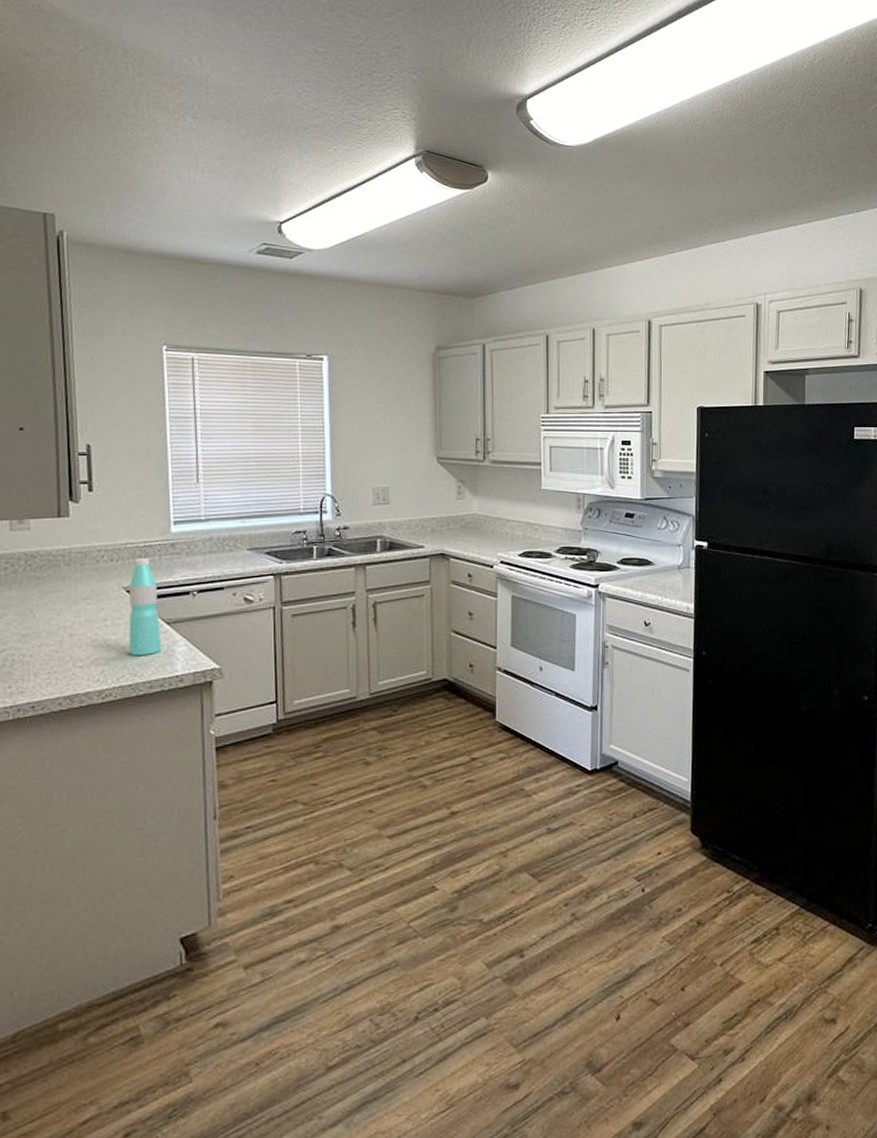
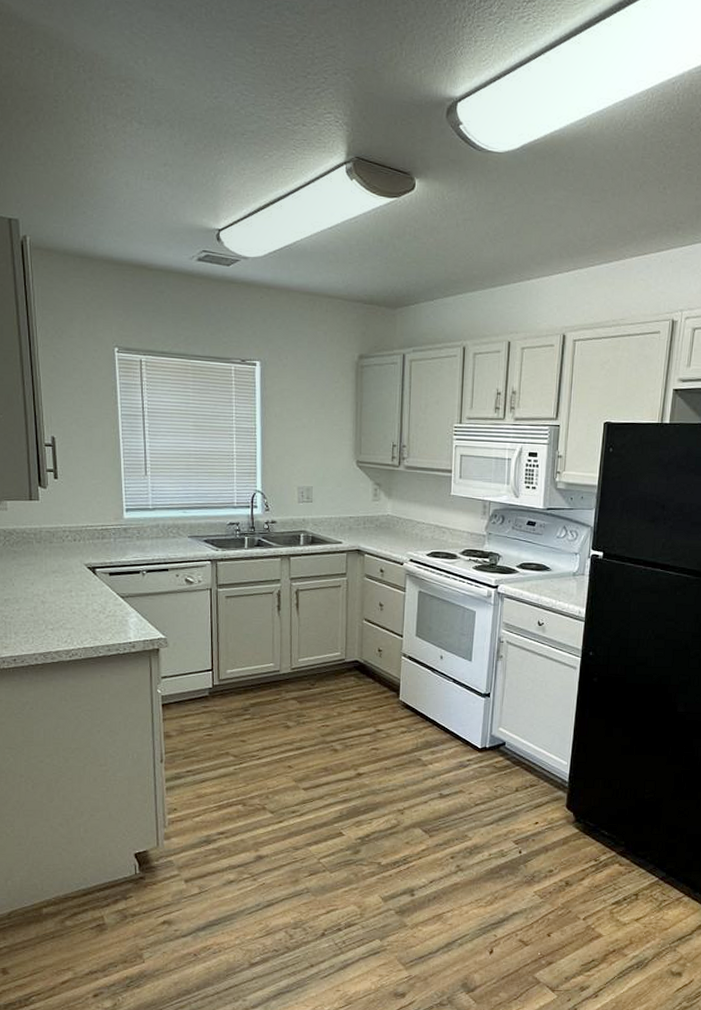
water bottle: present [128,559,162,655] -> none [89,540,118,623]

